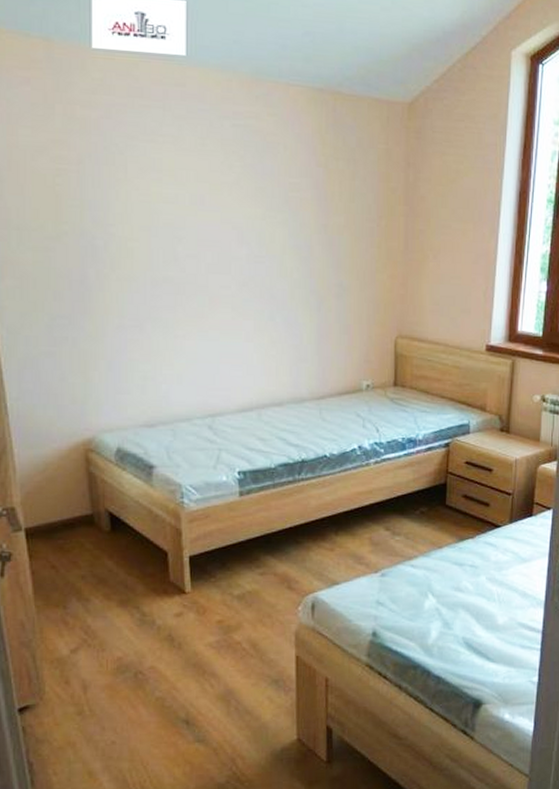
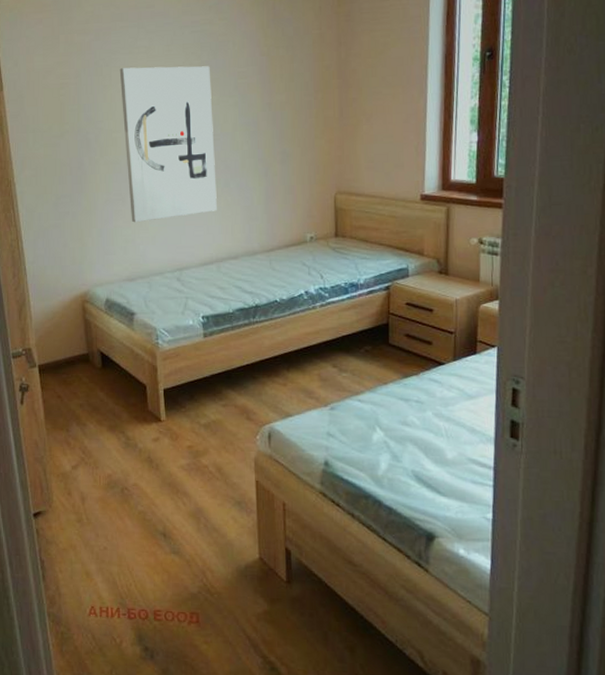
wall art: none [138,159,259,356] -> present [119,66,217,223]

